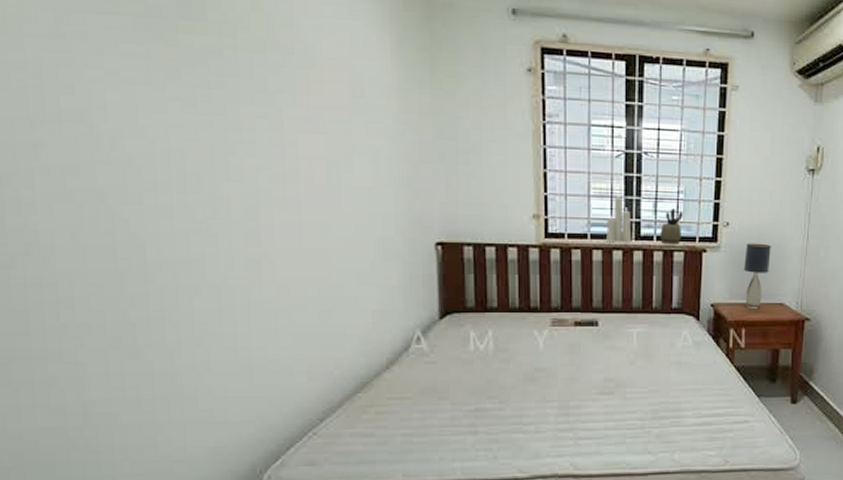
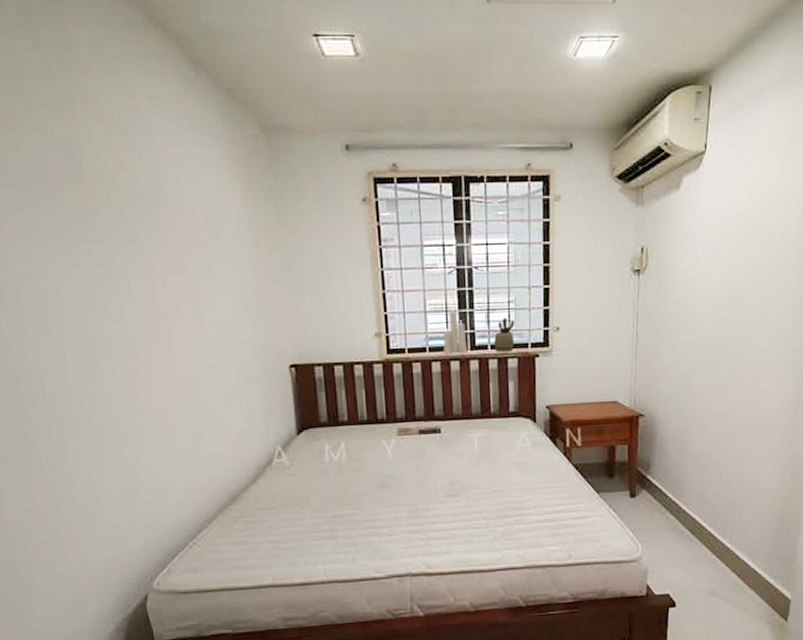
table lamp: present [743,243,772,310] -> none [575,345,603,409]

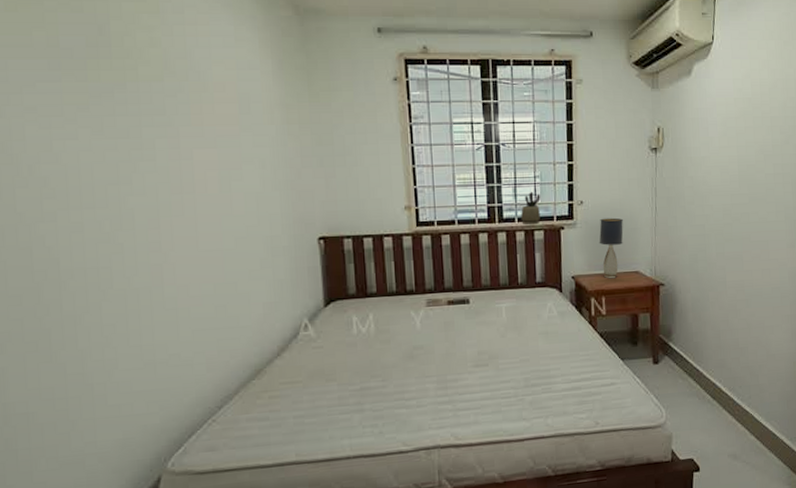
candle: present [443,305,468,354] -> none [471,180,496,227]
table lamp: none [575,345,603,409] -> present [599,217,624,279]

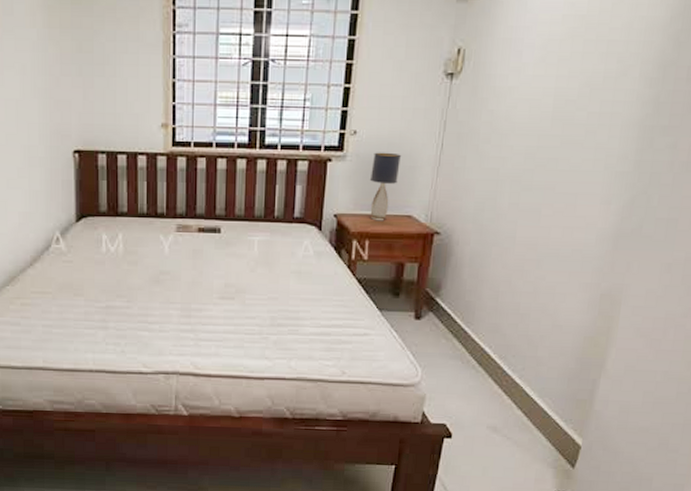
potted cactus: present [521,192,540,226] -> none [285,117,309,154]

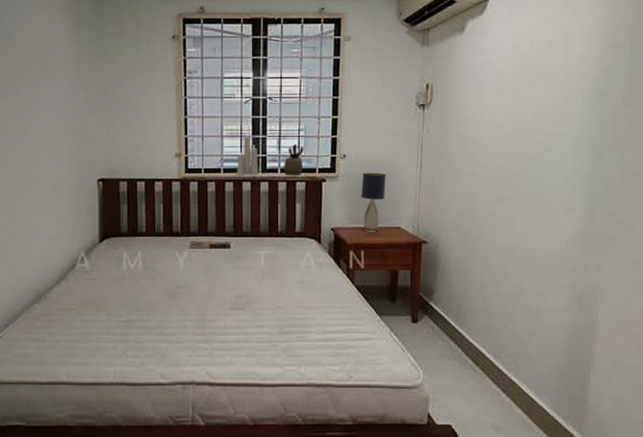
candle: none [230,99,256,152] -> present [236,131,259,176]
potted cactus: none [285,117,309,154] -> present [284,144,304,176]

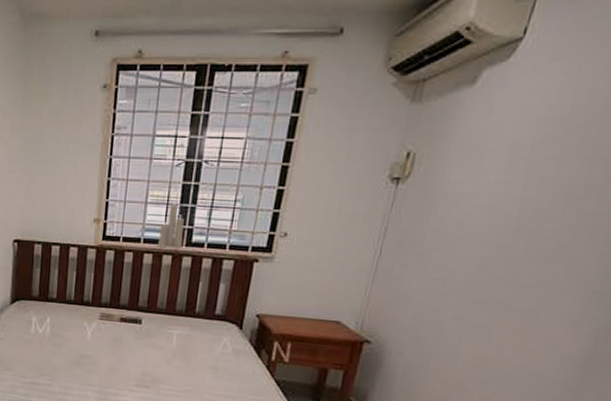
potted cactus: present [284,144,304,176] -> none [211,217,238,254]
table lamp: present [360,172,387,233] -> none [294,255,335,325]

